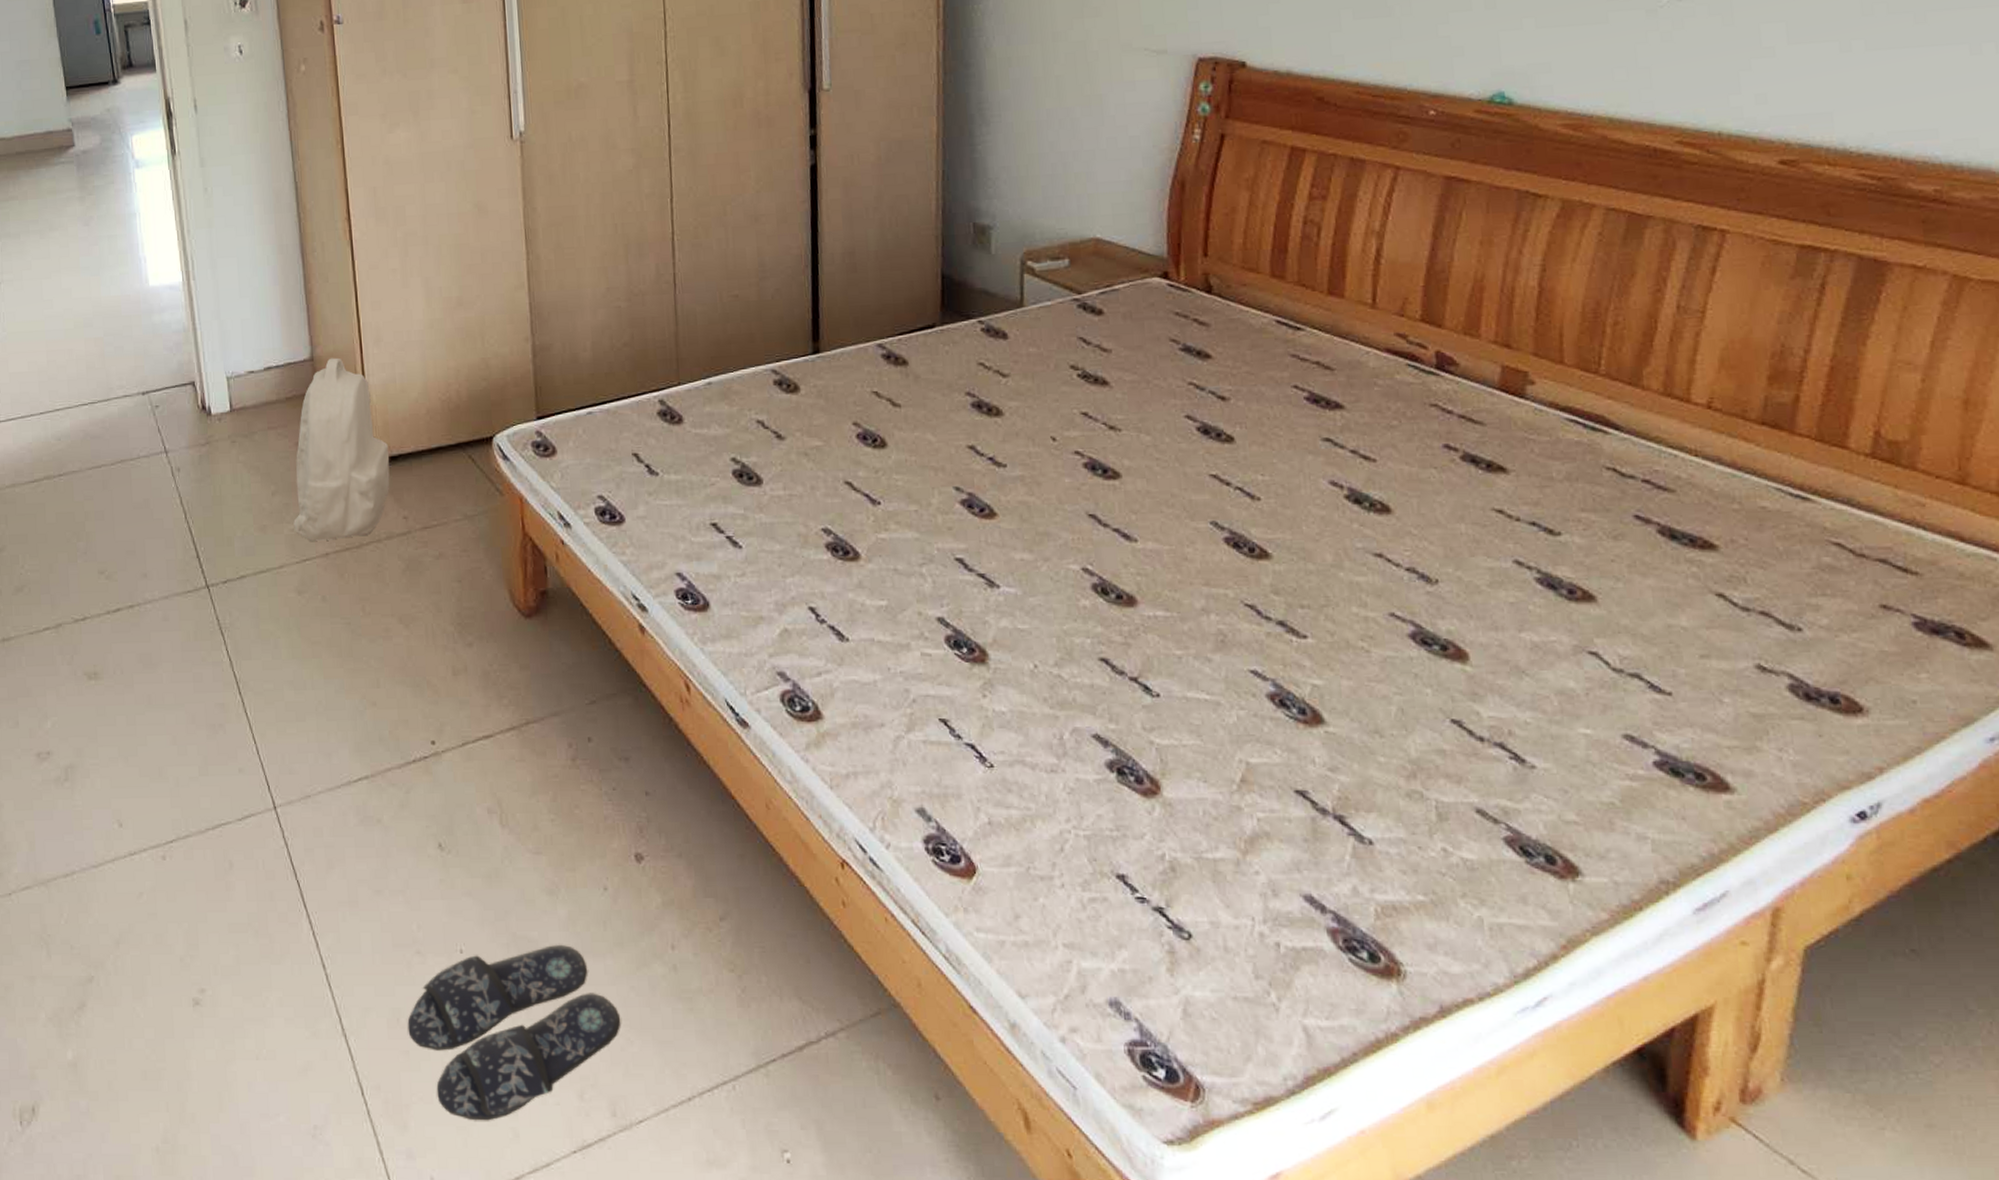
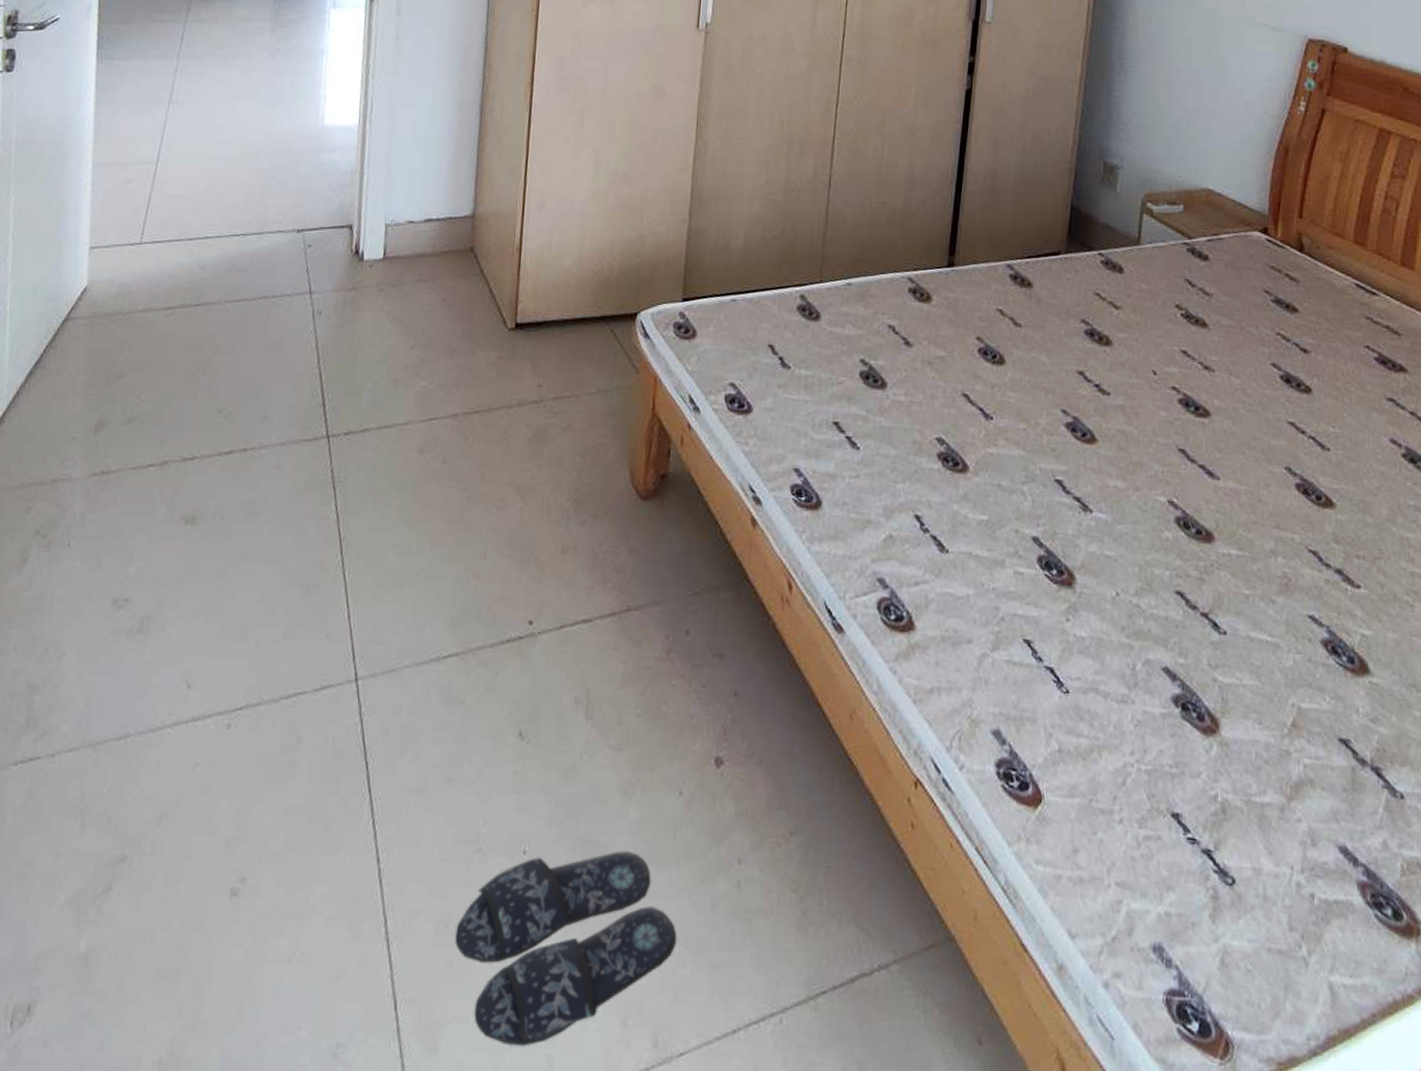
backpack: present [293,357,390,541] -> none [426,217,534,401]

